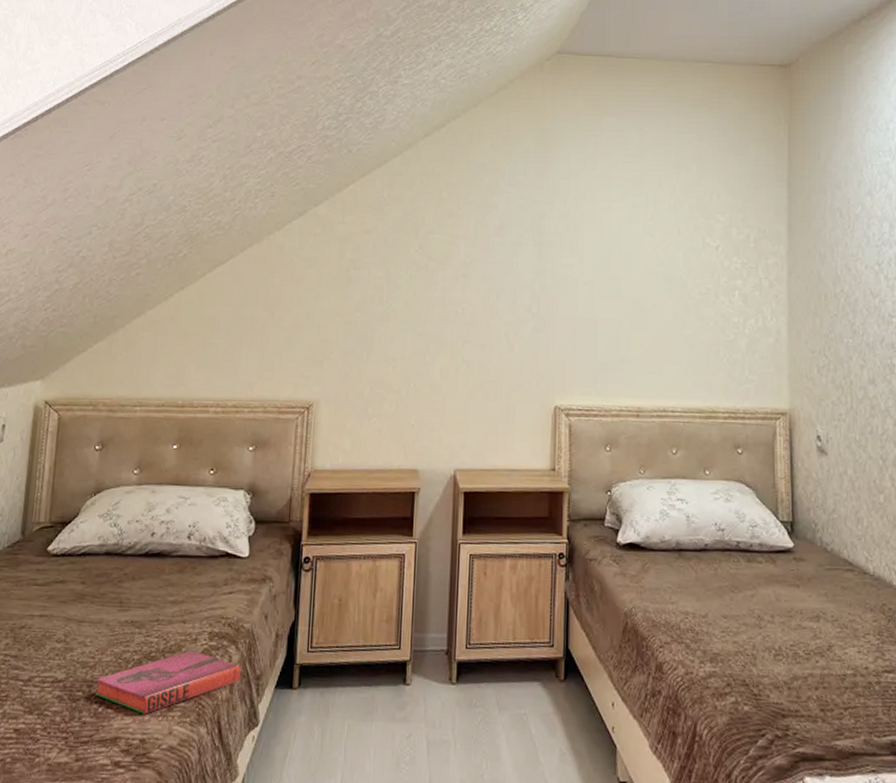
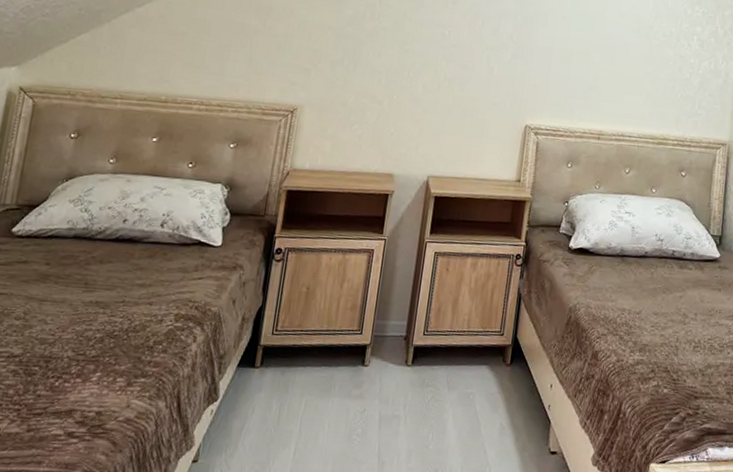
hardback book: present [95,650,241,714] -> none [52,330,205,389]

